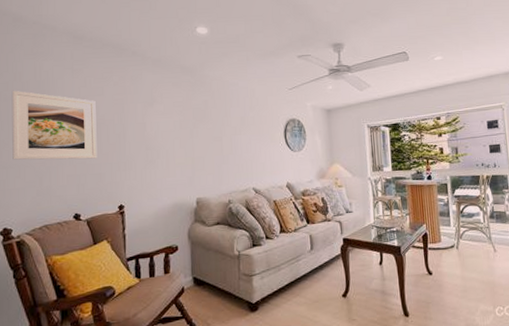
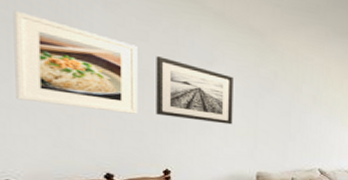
wall art: none [109,106,173,157] -> present [156,56,233,125]

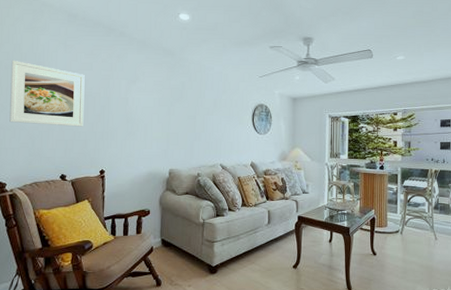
wall art: present [156,56,233,125] -> none [96,81,151,130]

